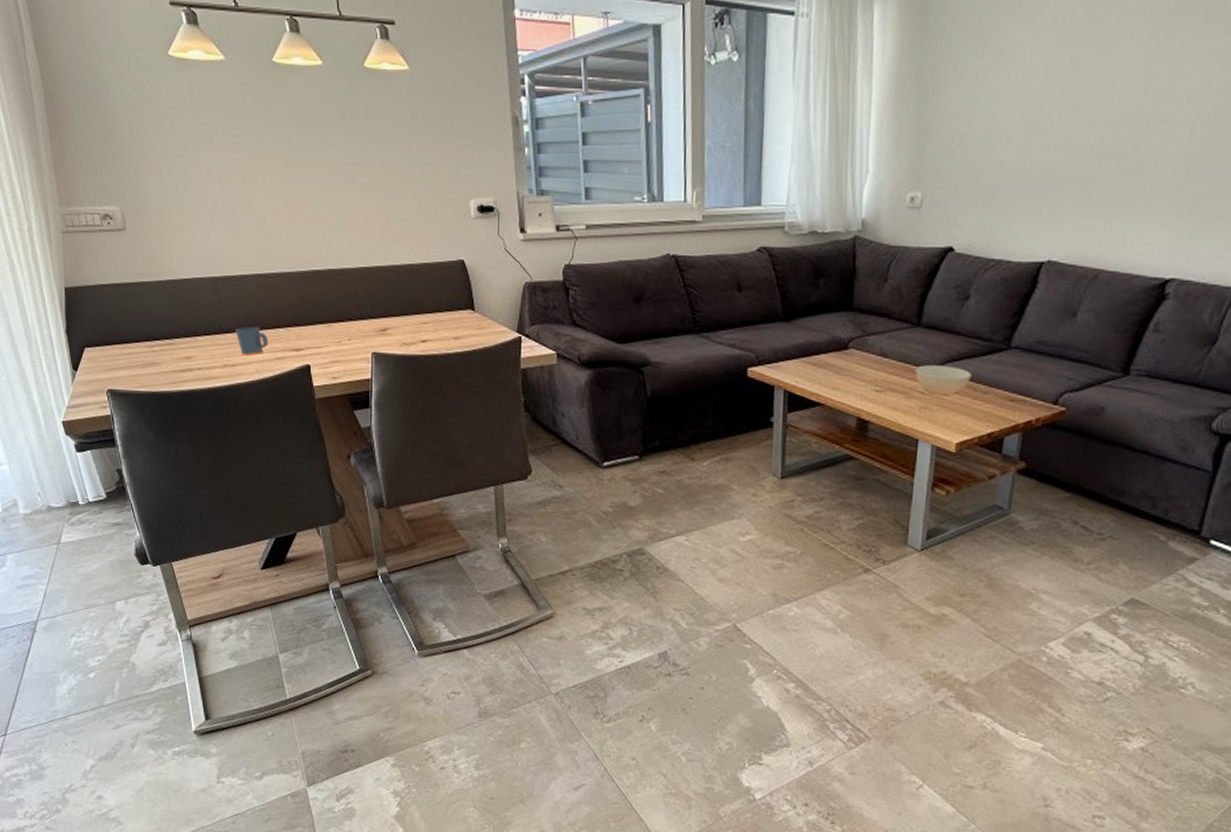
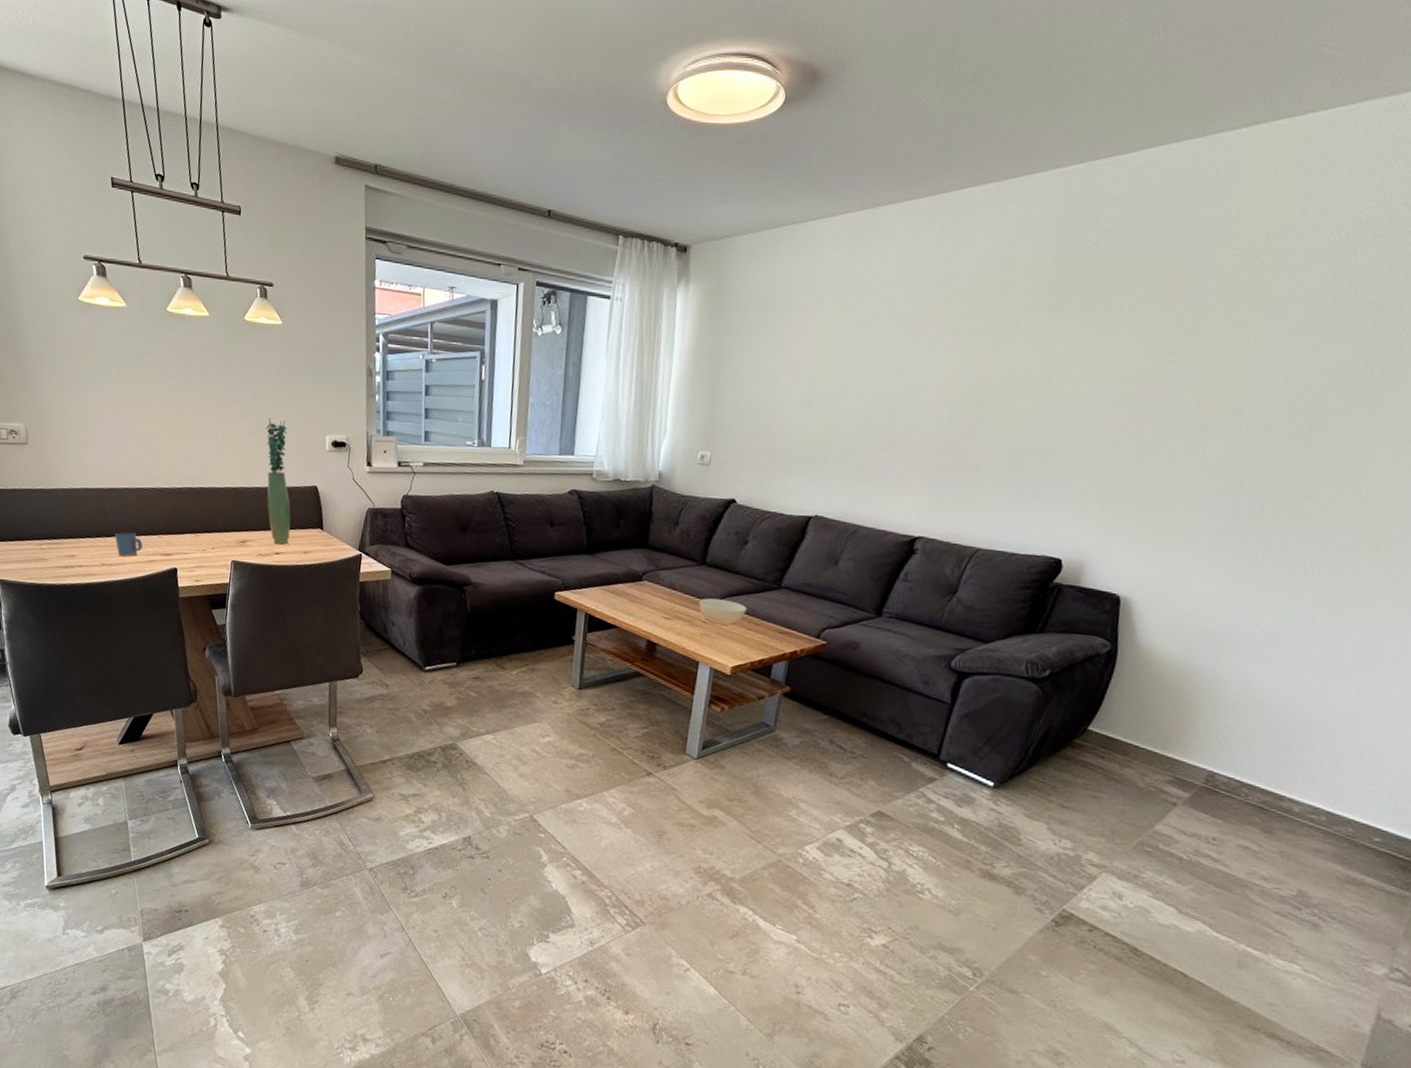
vase: none [398,183,437,332] -> present [265,418,291,545]

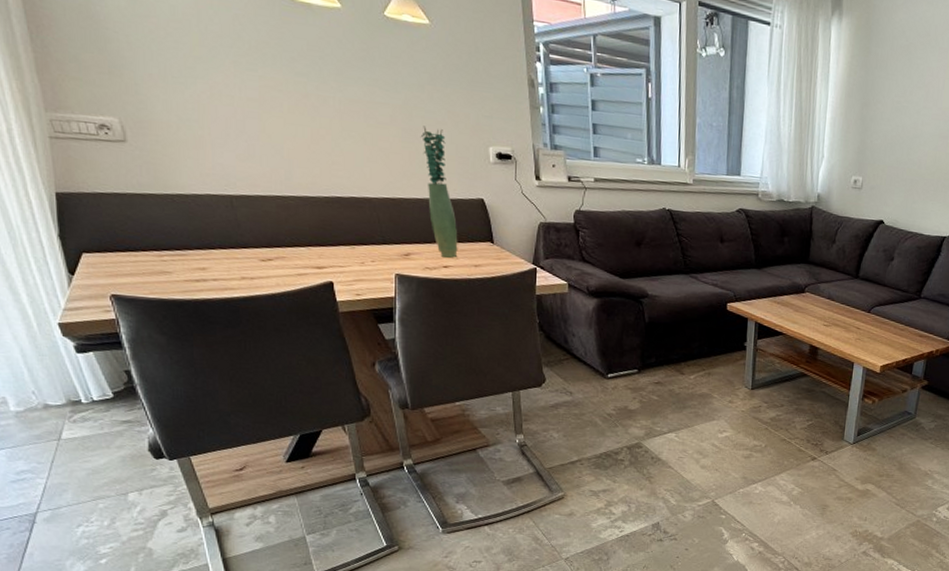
mug: present [114,532,142,557] -> none [253,243,289,270]
bowl: present [698,598,748,626] -> none [853,307,894,331]

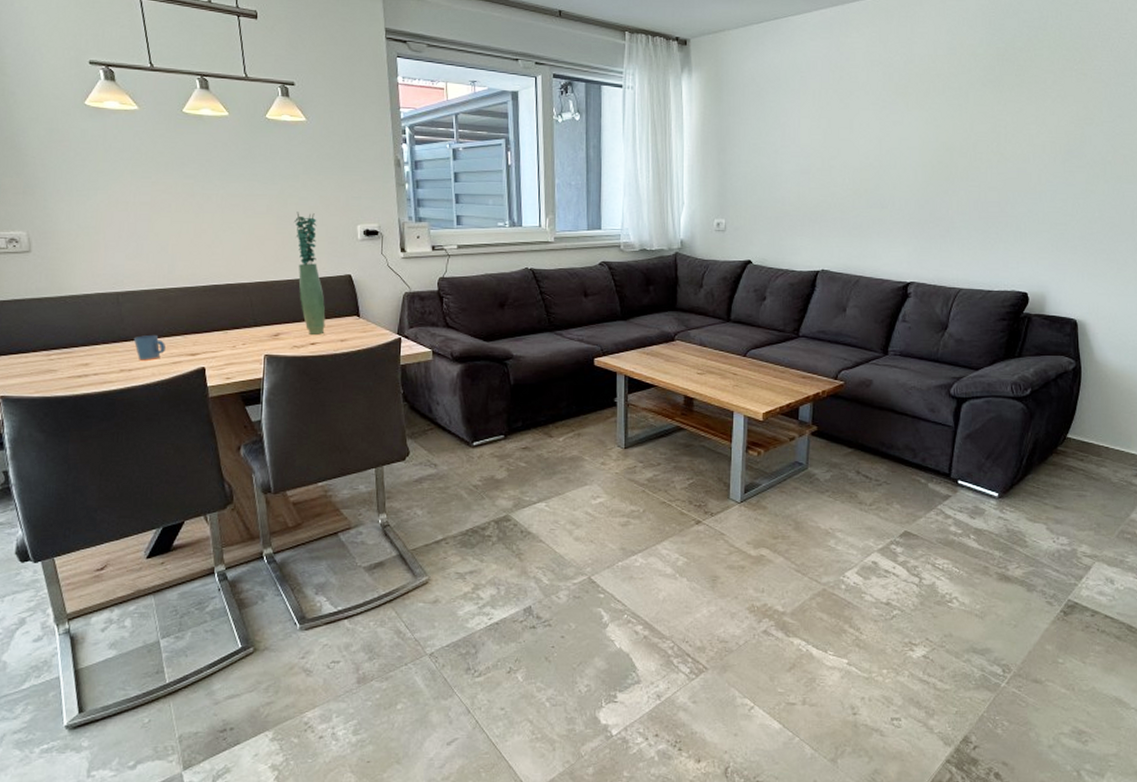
mug: none [253,243,289,270] -> present [133,334,165,361]

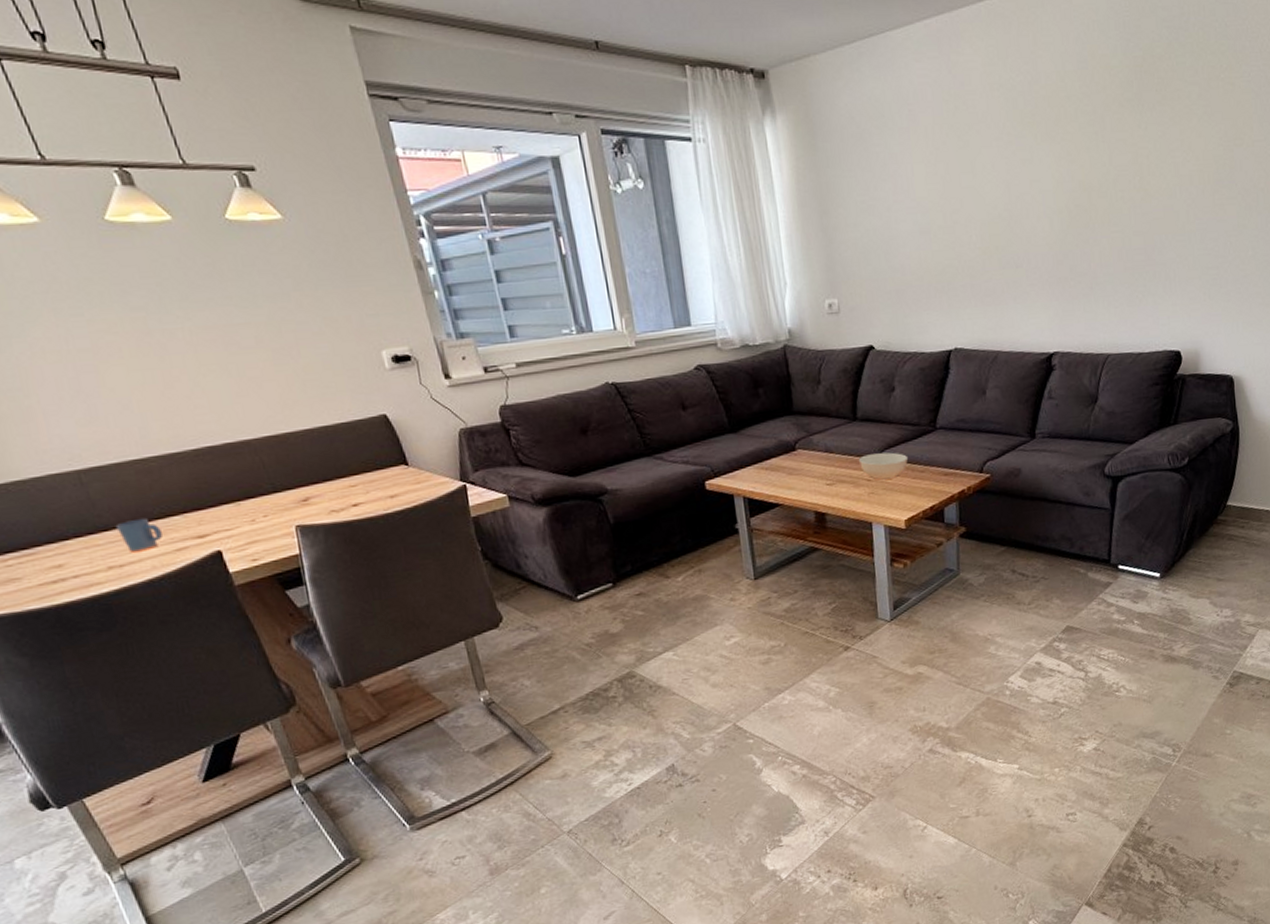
vase: present [293,212,326,336] -> none [295,341,367,496]
bowl: none [727,352,772,375] -> present [858,452,909,480]

